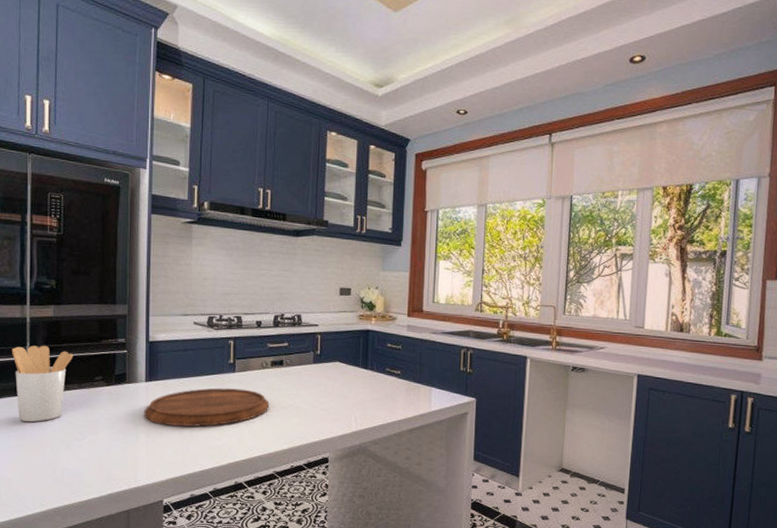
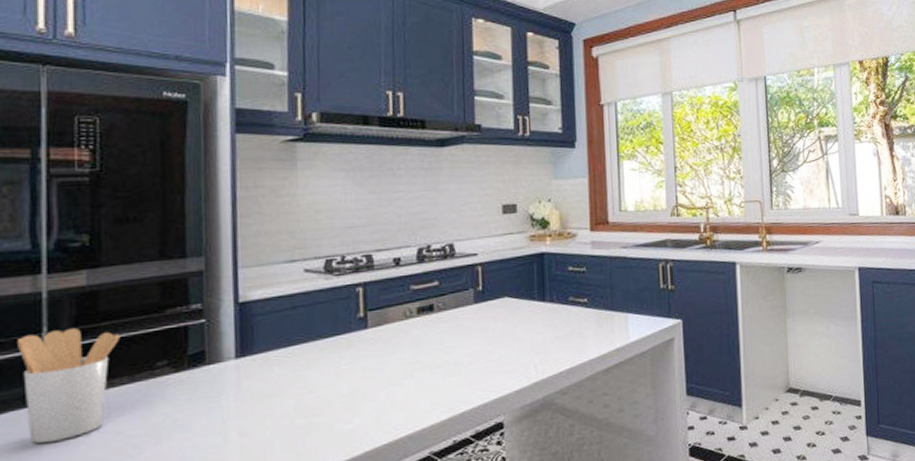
cutting board: present [144,388,270,427] -> none [235,349,419,415]

